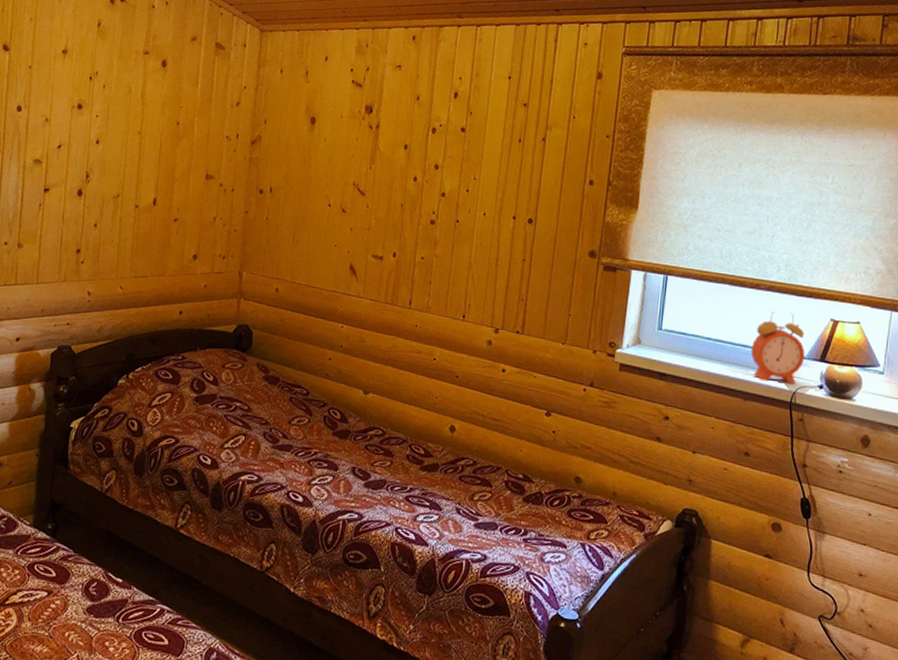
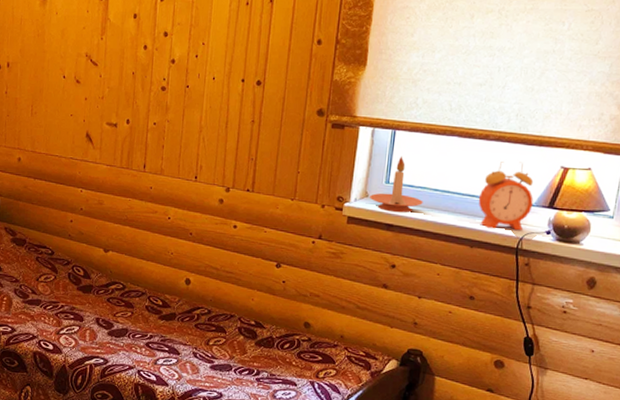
candle holder: none [642,302,696,362] -> present [370,156,423,214]

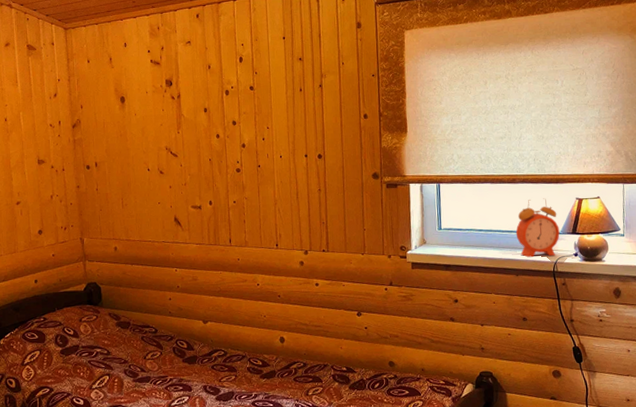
candle holder: present [370,156,423,214] -> none [427,205,472,254]

